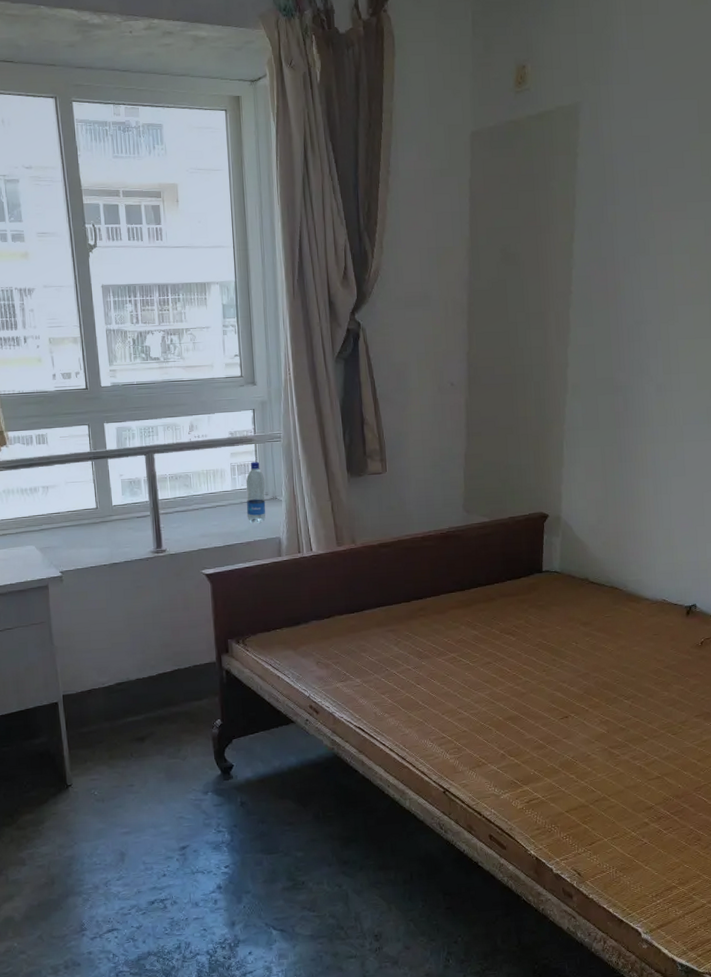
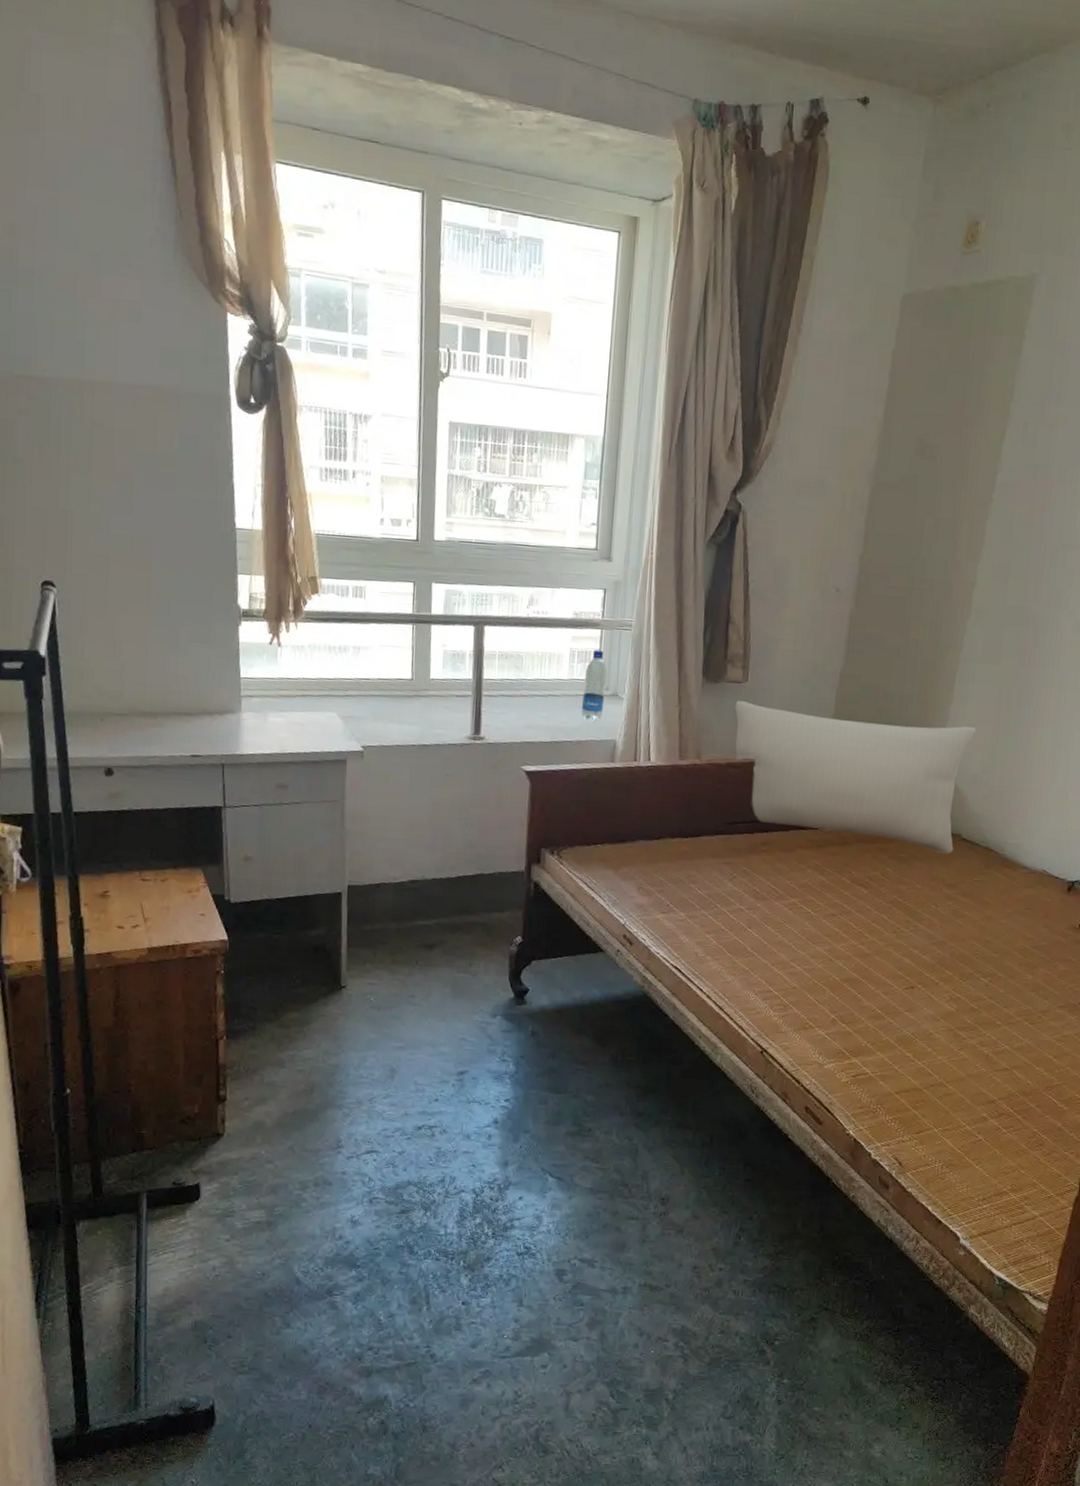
pillow: none [378,485,587,598] -> present [722,700,976,854]

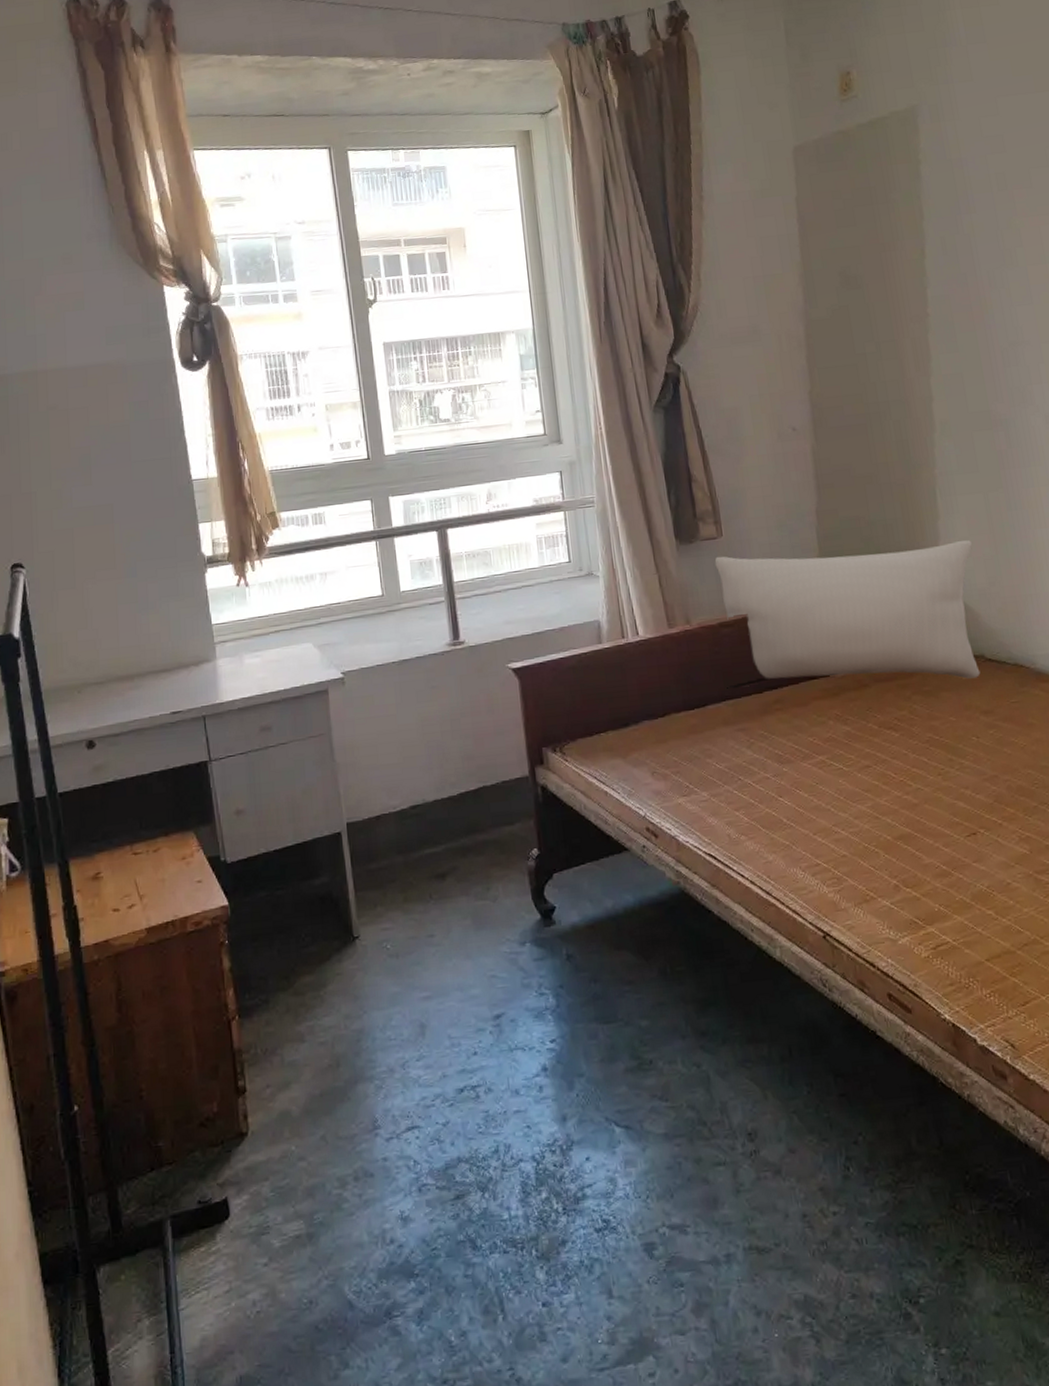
bottle: present [581,650,608,722] -> none [555,532,581,606]

